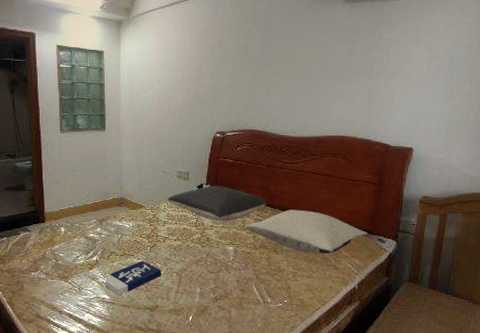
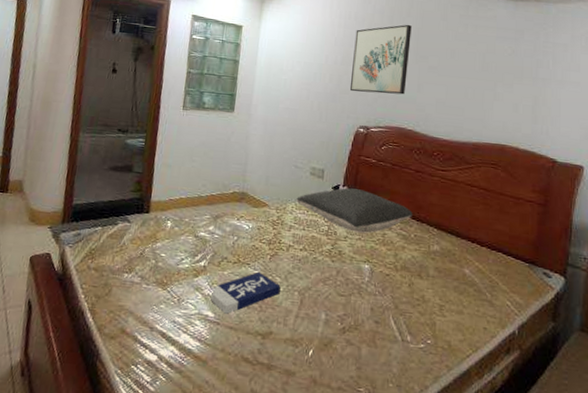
wall art: none [205,35,257,102] -> present [349,24,412,95]
pillow: present [245,209,368,255] -> none [385,225,531,286]

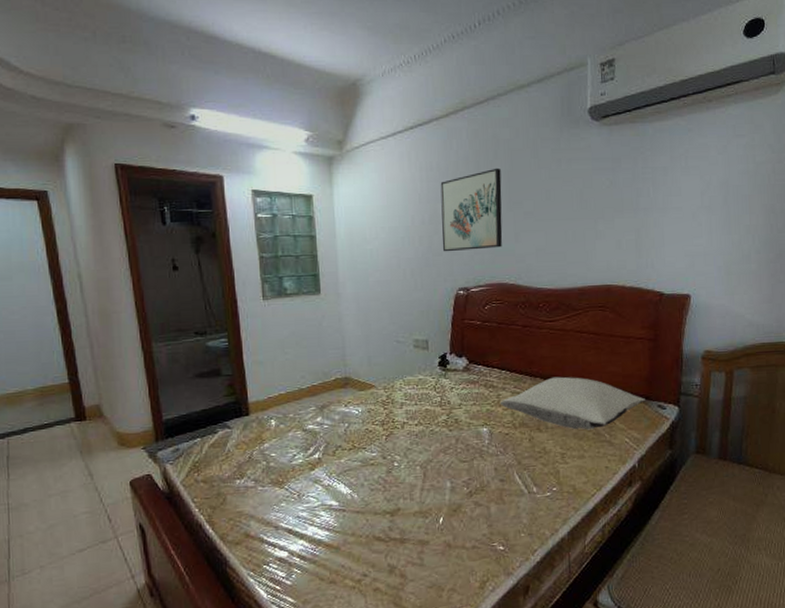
book: present [210,271,281,314] -> none [330,453,402,500]
pillow: present [296,188,413,233] -> none [403,354,525,398]
pillow: none [385,225,531,286] -> present [501,376,645,430]

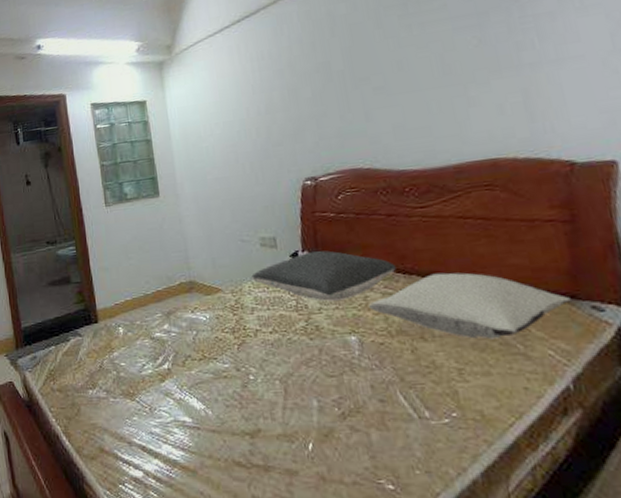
pillow: none [403,354,525,398] -> present [251,250,396,301]
wall art: present [440,168,503,252] -> none [274,45,351,142]

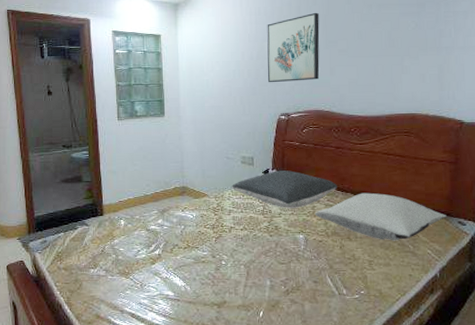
wall art: none [274,45,351,142] -> present [267,12,320,83]

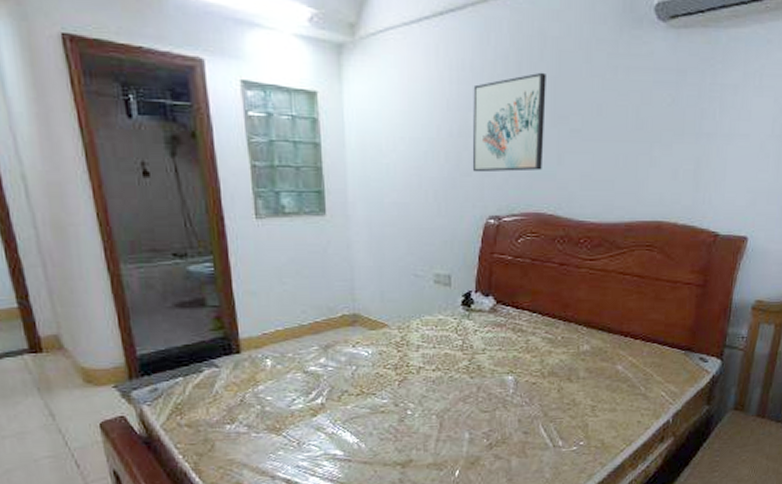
pillow: present [232,170,337,208] -> none [421,293,559,342]
pillow: present [315,192,447,241] -> none [529,322,687,382]

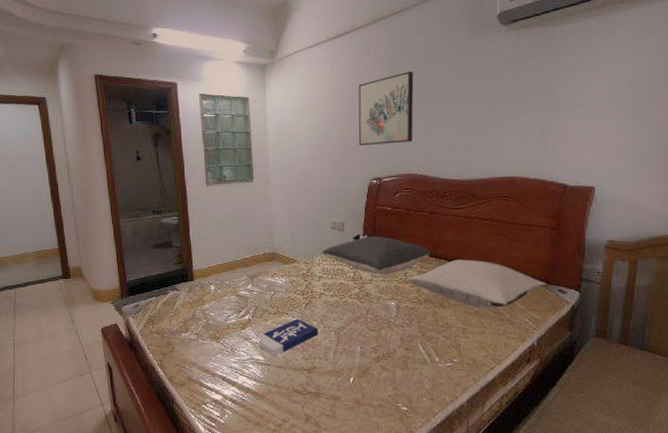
book: none [335,400,415,450] -> present [258,318,318,356]
pillow: none [421,293,559,342] -> present [322,236,431,275]
pillow: none [529,322,687,382] -> present [408,259,546,309]

